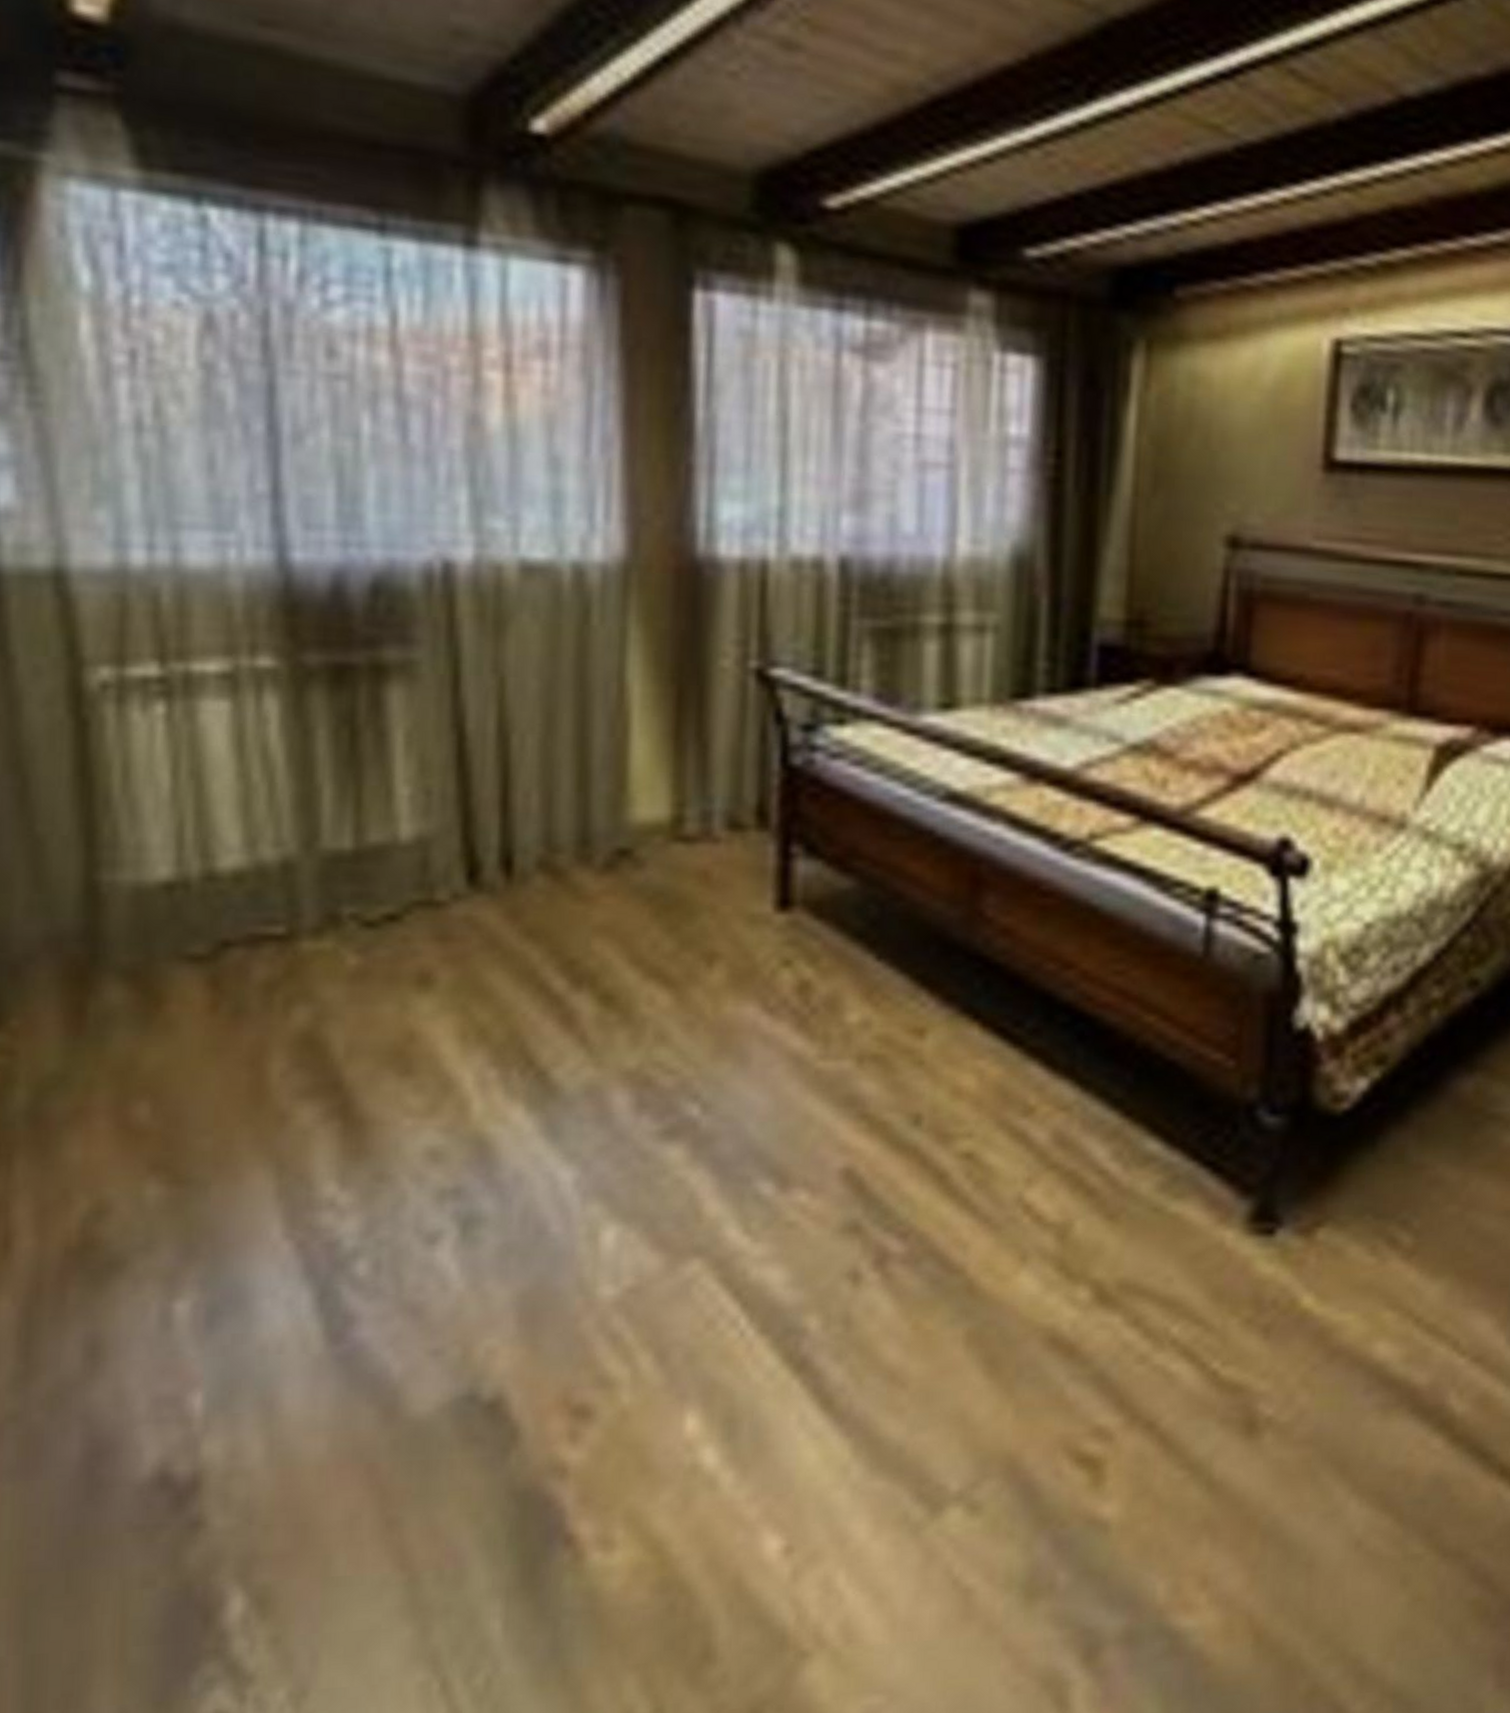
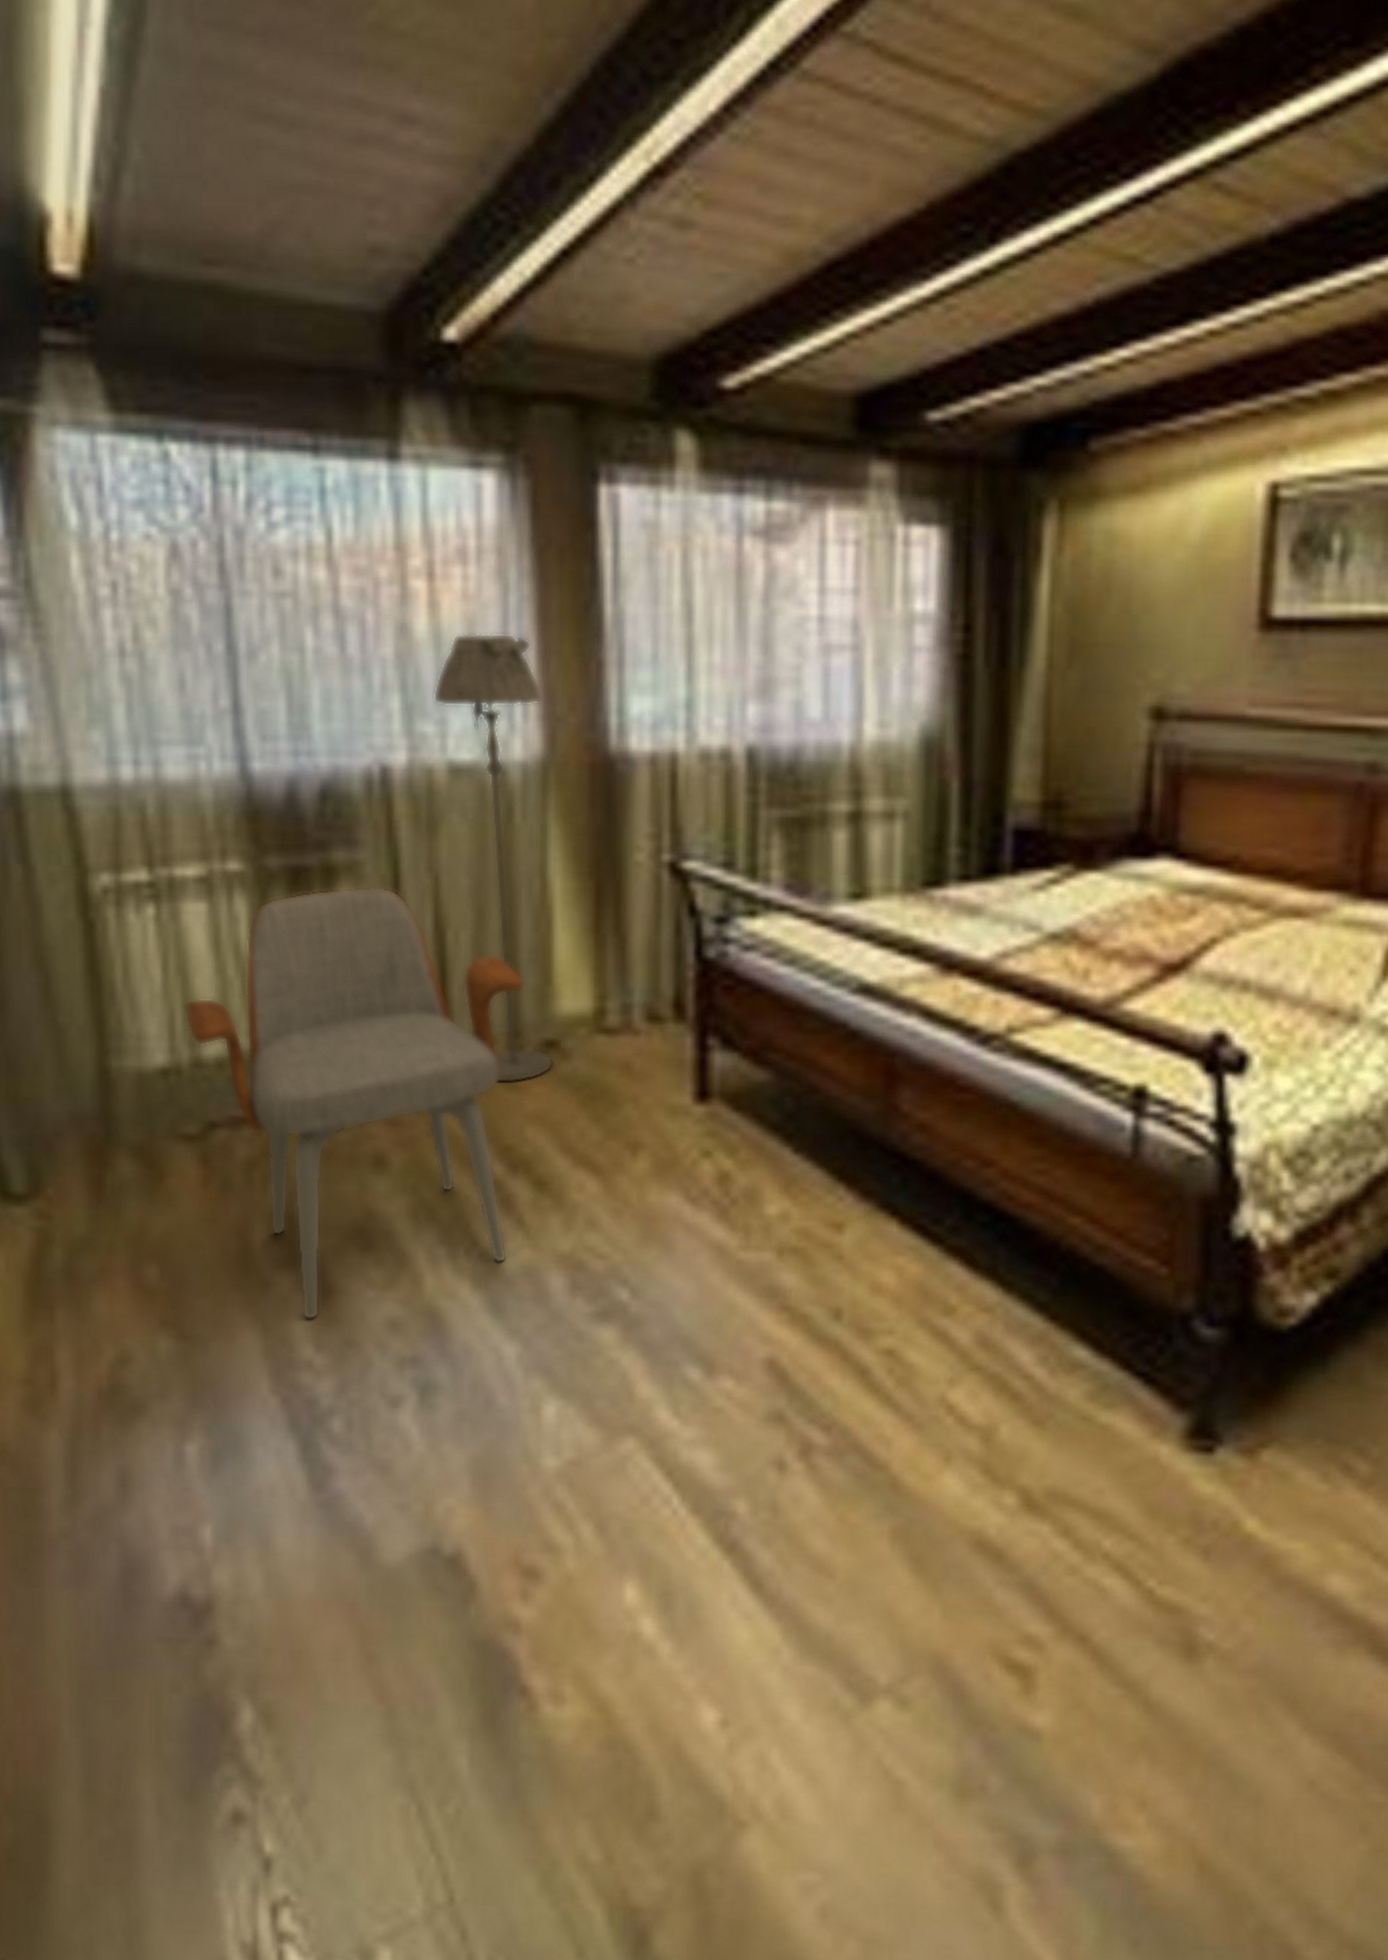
armchair: none [196,686,598,1155] -> present [184,886,526,1321]
floor lamp: none [505,429,628,895] -> present [433,632,554,1084]

